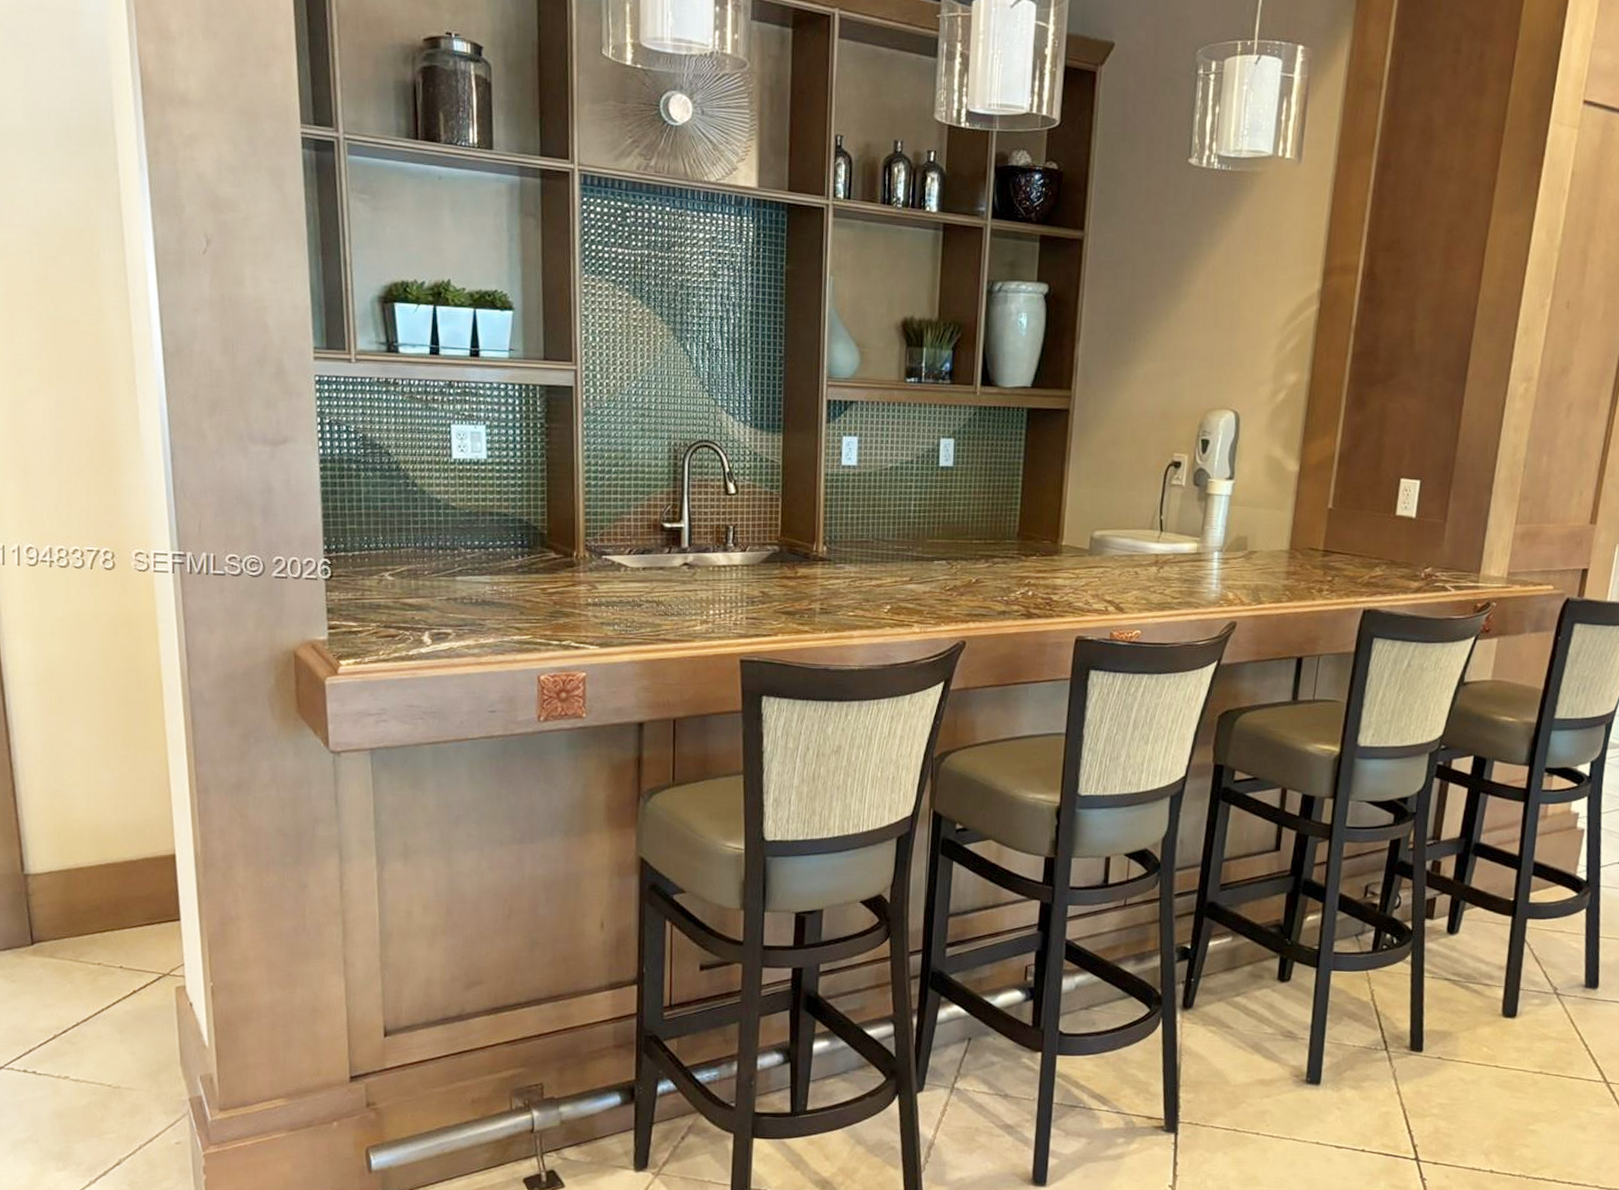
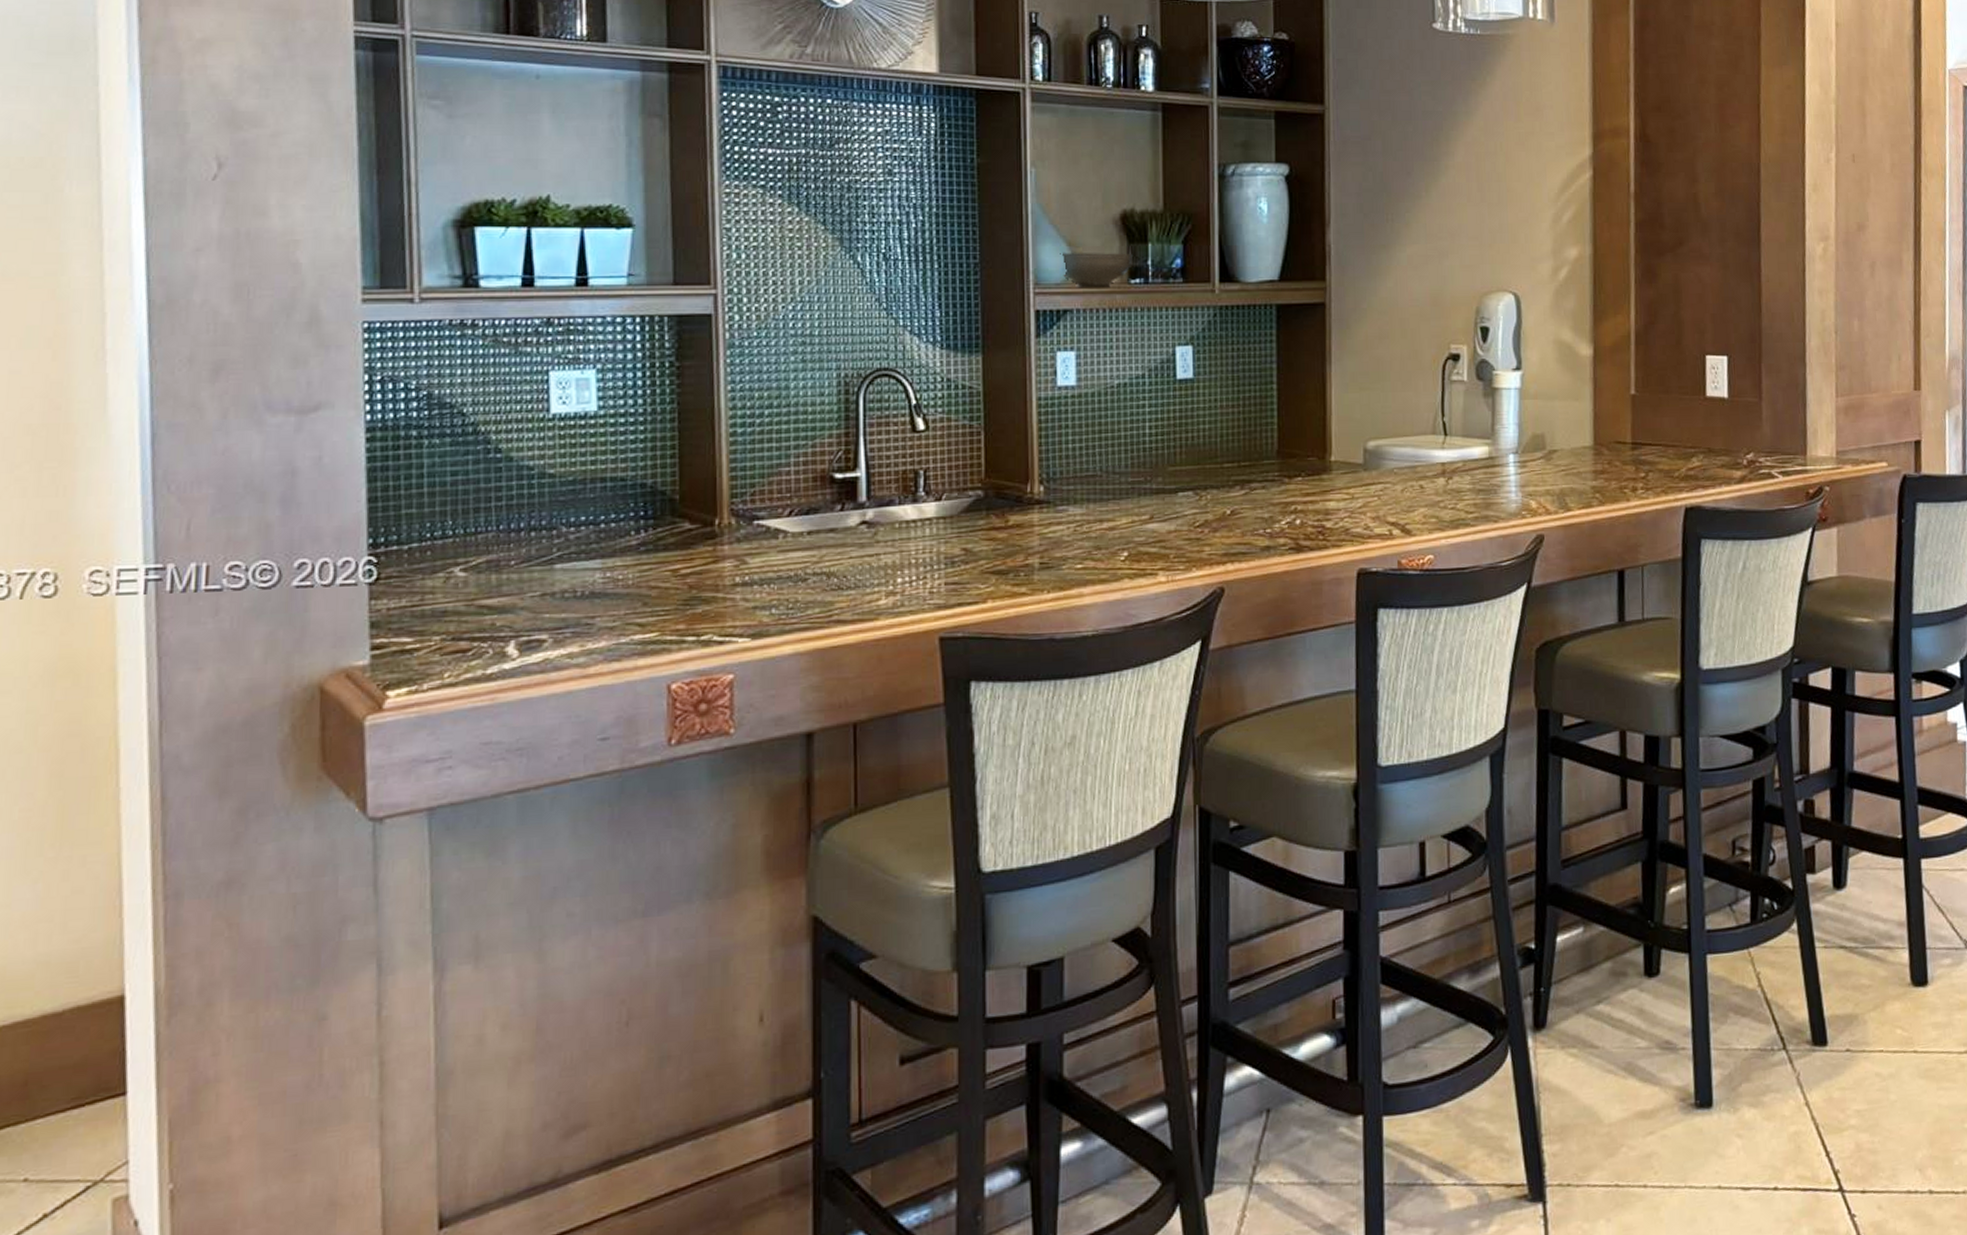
decorative bowl: none [850,352,911,385] -> present [1060,253,1134,288]

